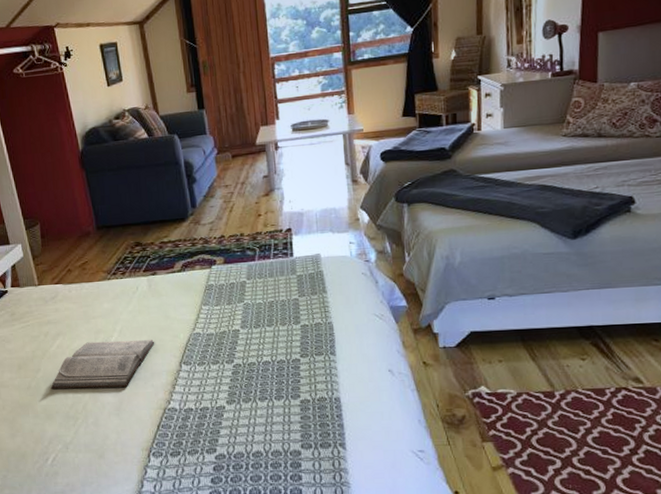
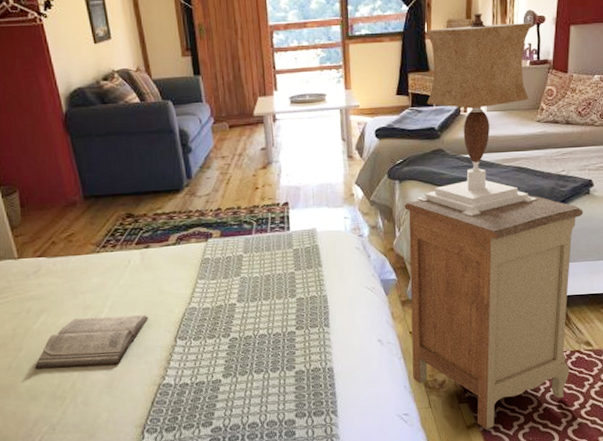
nightstand: none [414,215,624,473] -> present [404,195,583,430]
table lamp: none [427,28,567,239] -> present [416,14,537,217]

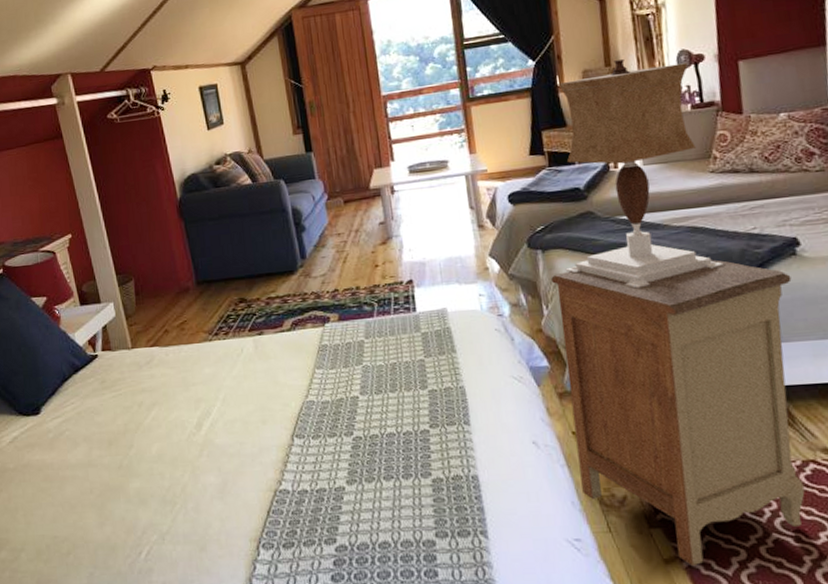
diary: present [34,315,149,369] -> none [144,409,263,469]

